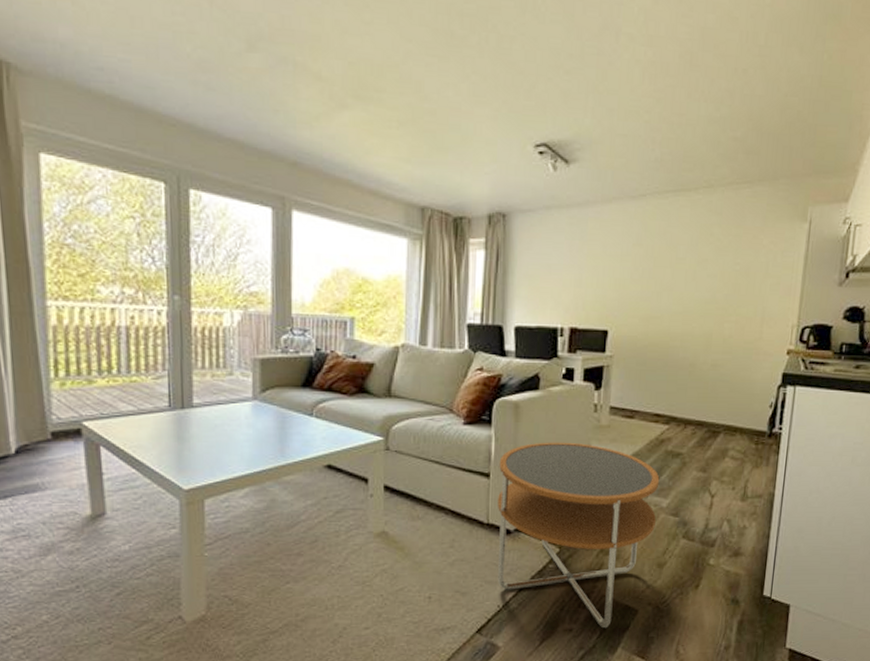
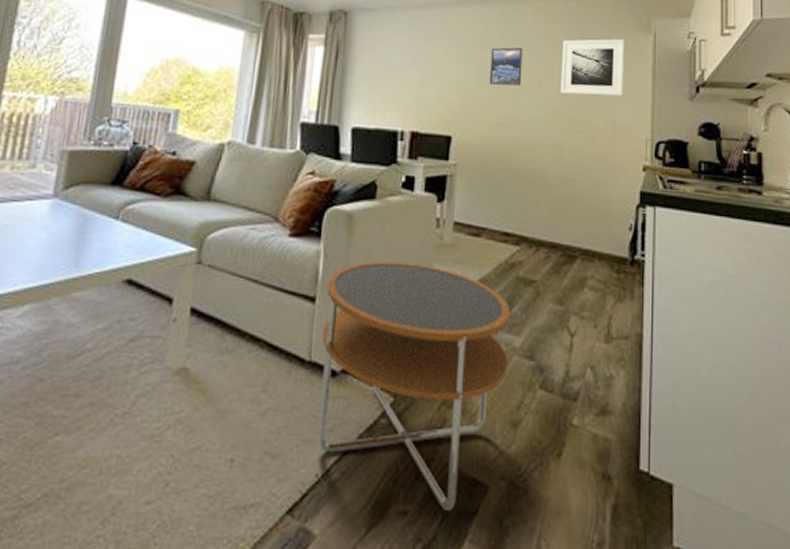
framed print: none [644,241,678,281] -> present [489,47,523,86]
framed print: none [713,227,780,286] -> present [560,38,625,97]

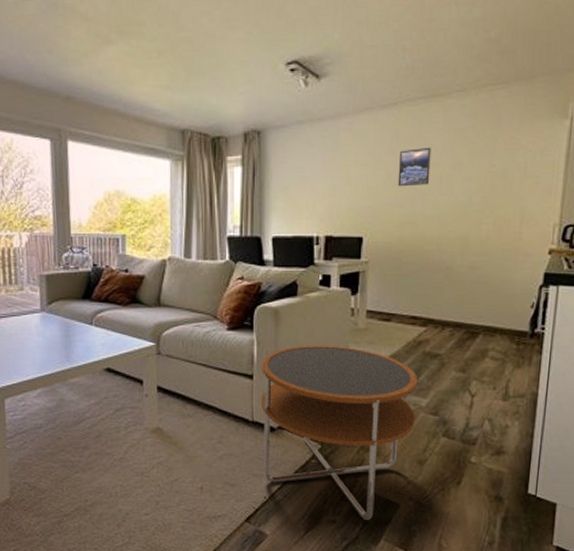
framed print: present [560,38,625,97] -> none [468,126,539,188]

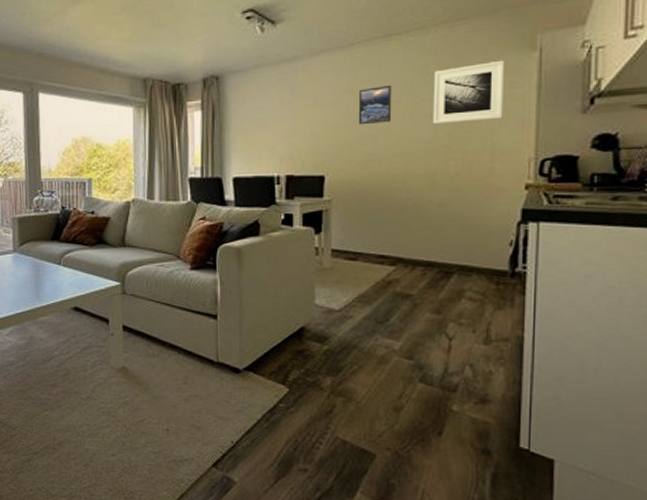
side table: present [261,345,418,521] -> none [225,285,390,471]
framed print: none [468,126,539,188] -> present [433,60,506,124]

